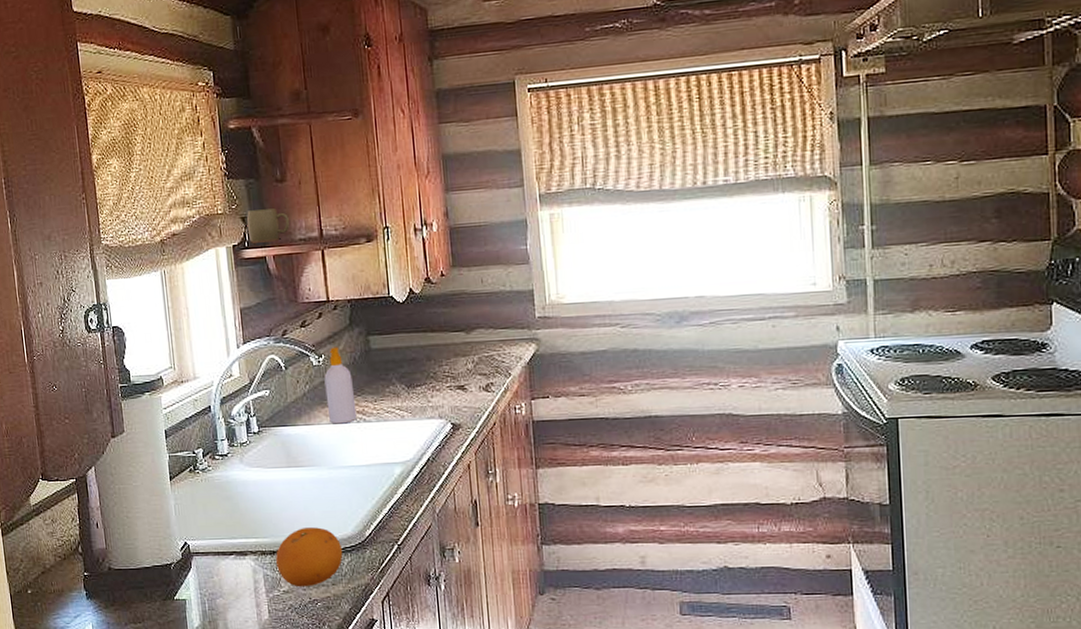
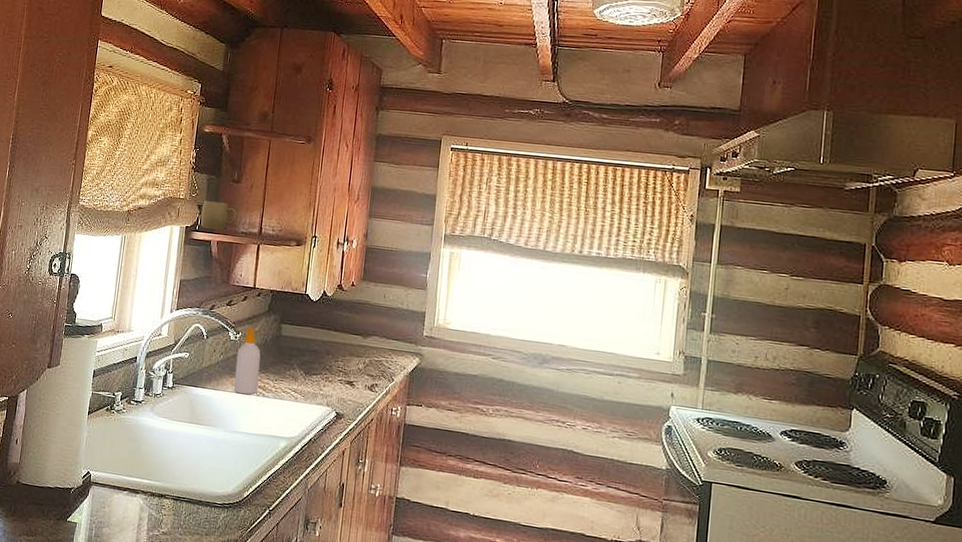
fruit: present [275,527,343,587] -> none [161,478,222,533]

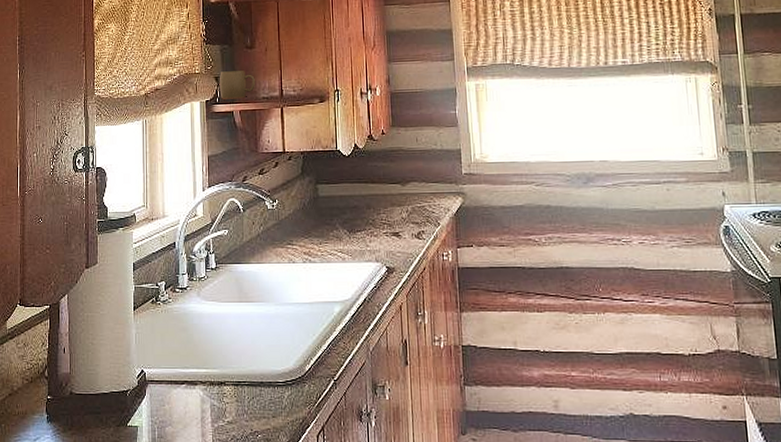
soap bottle: present [234,327,261,395] -> none [277,193,303,264]

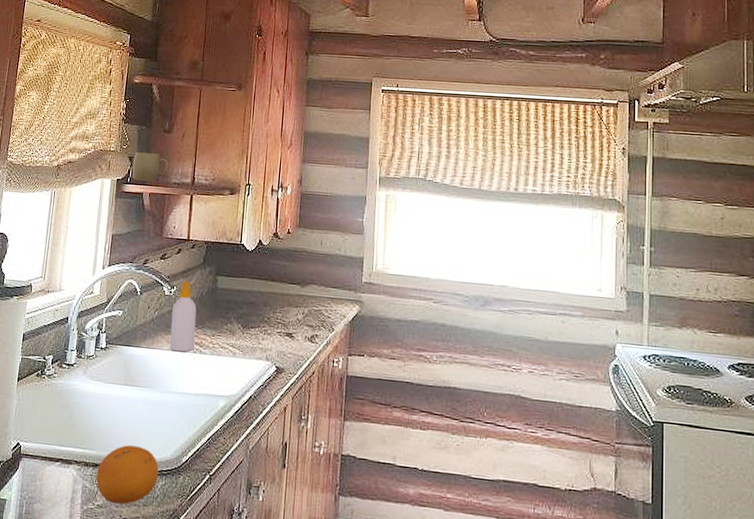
fruit: none [222,360,284,419] -> present [95,445,159,504]
soap bottle: none [277,193,303,264] -> present [170,281,197,352]

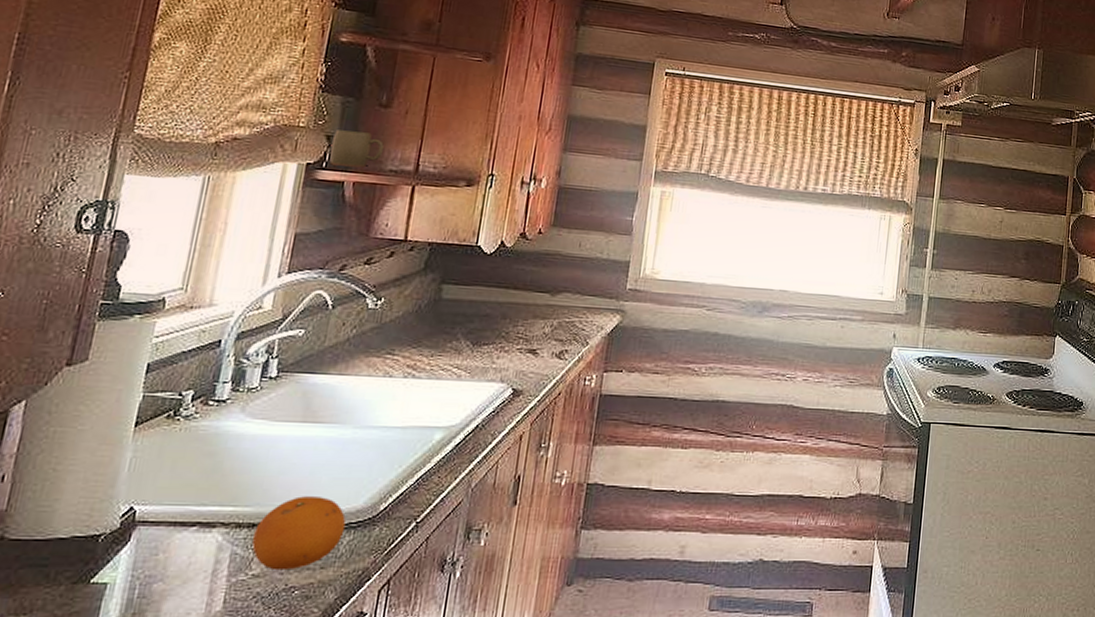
soap bottle: present [170,281,197,352] -> none [370,291,412,378]

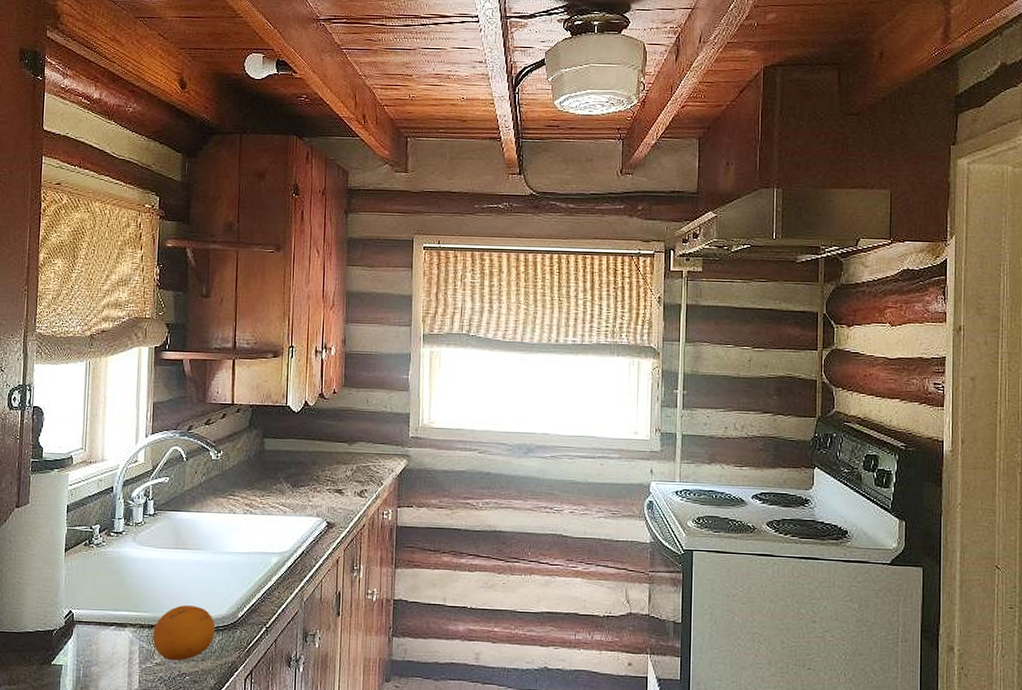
mug: present [329,130,384,168] -> none [170,318,208,348]

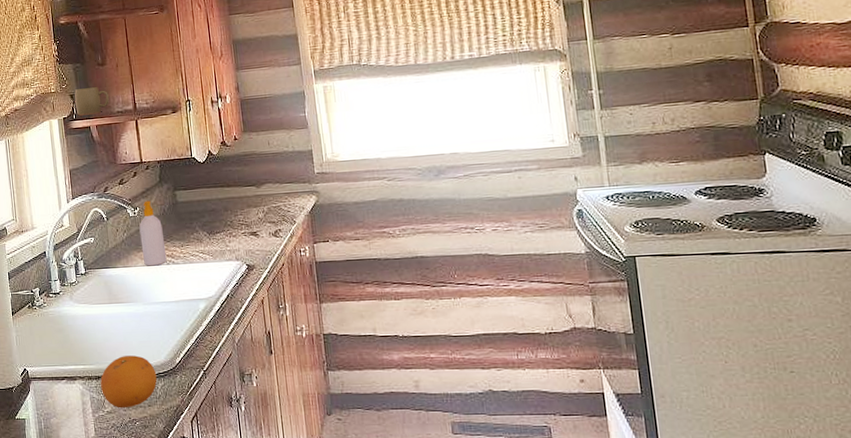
mug: none [170,318,208,348] -> present [74,87,109,116]
soap bottle: none [219,445,245,514] -> present [139,200,167,266]

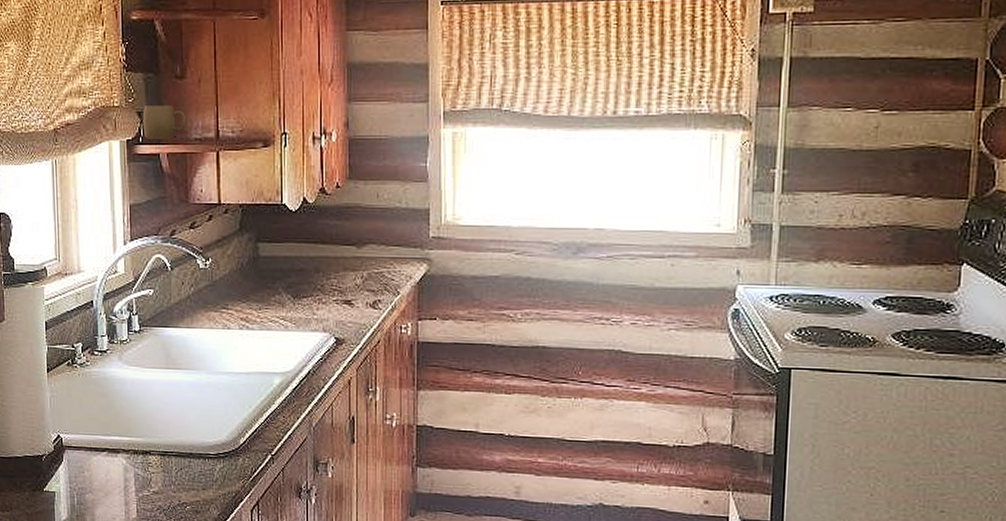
fruit: present [100,355,157,408] -> none [147,430,216,490]
soap bottle: present [139,200,167,266] -> none [210,251,240,330]

